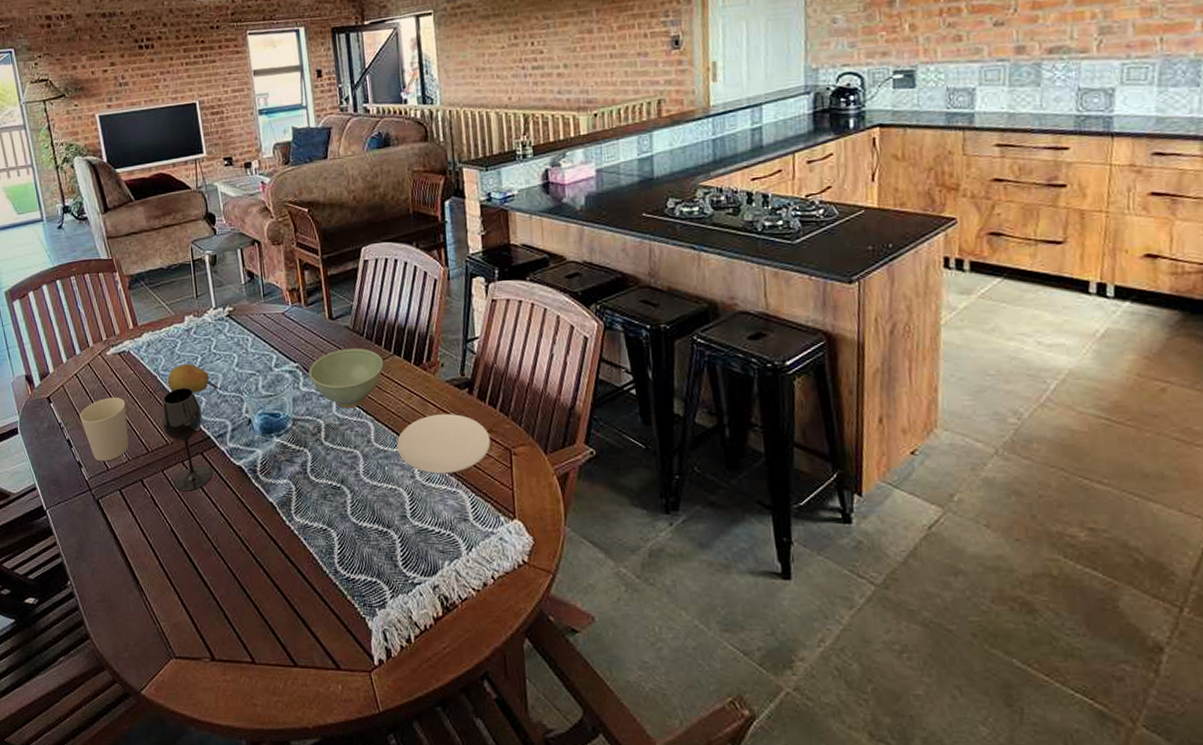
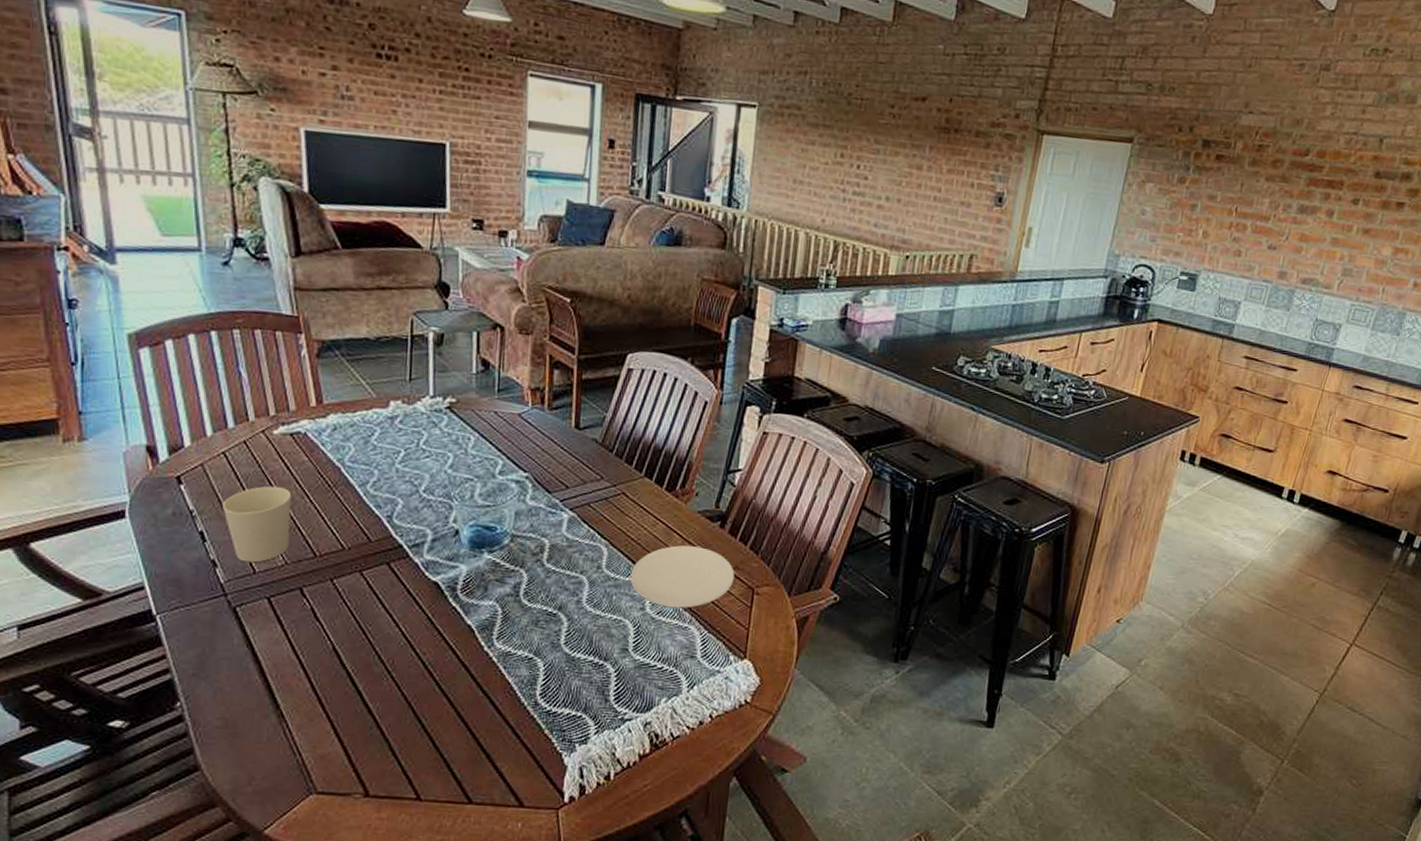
wineglass: present [161,387,213,492] -> none [339,484,399,606]
fruit: present [167,363,218,393] -> none [354,457,422,493]
bowl: present [309,348,384,409] -> none [540,463,632,530]

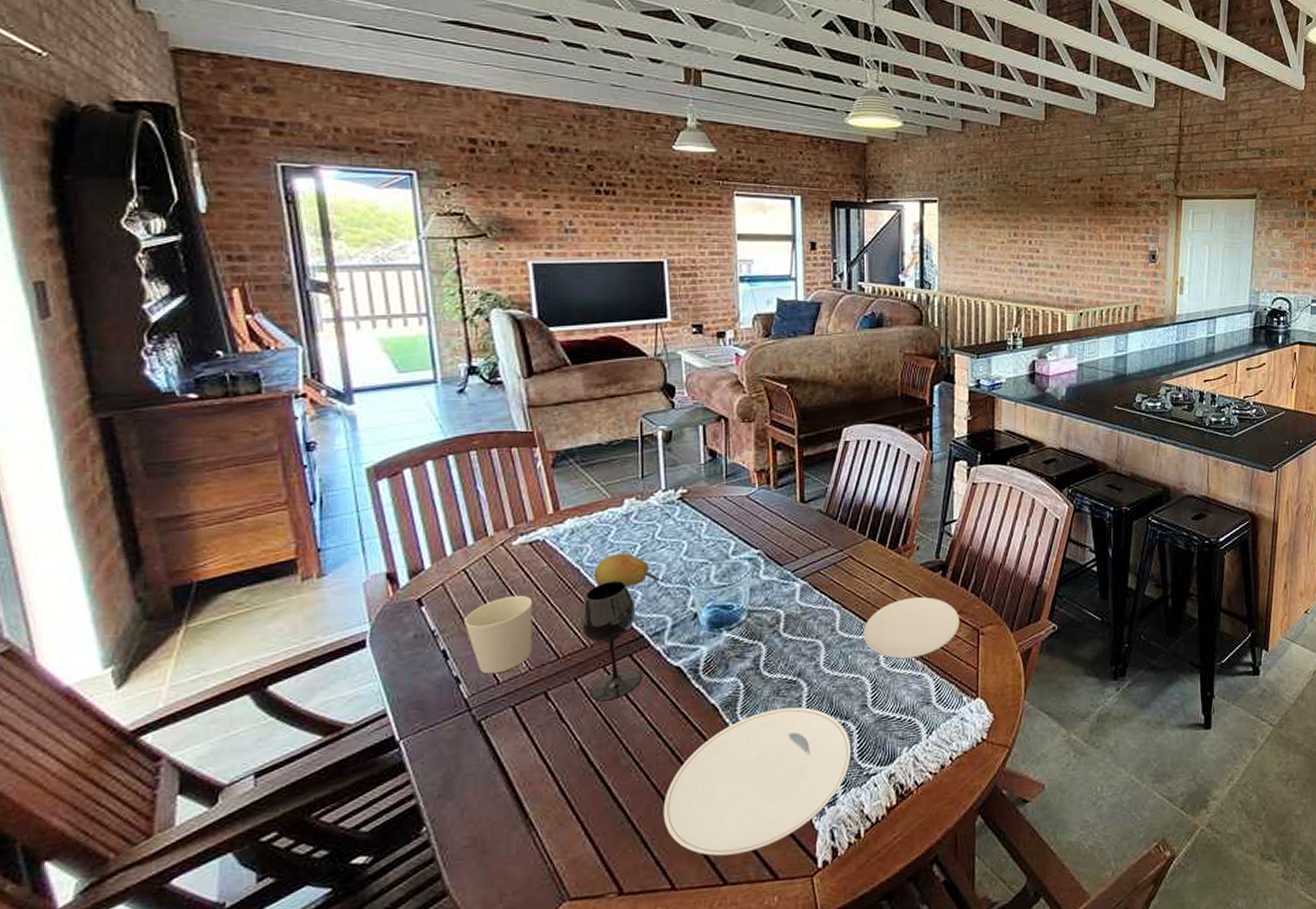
wineglass: none [339,484,399,606] -> present [580,580,642,701]
fruit: none [354,457,422,493] -> present [593,553,659,587]
plate: none [412,639,608,777] -> present [663,707,851,857]

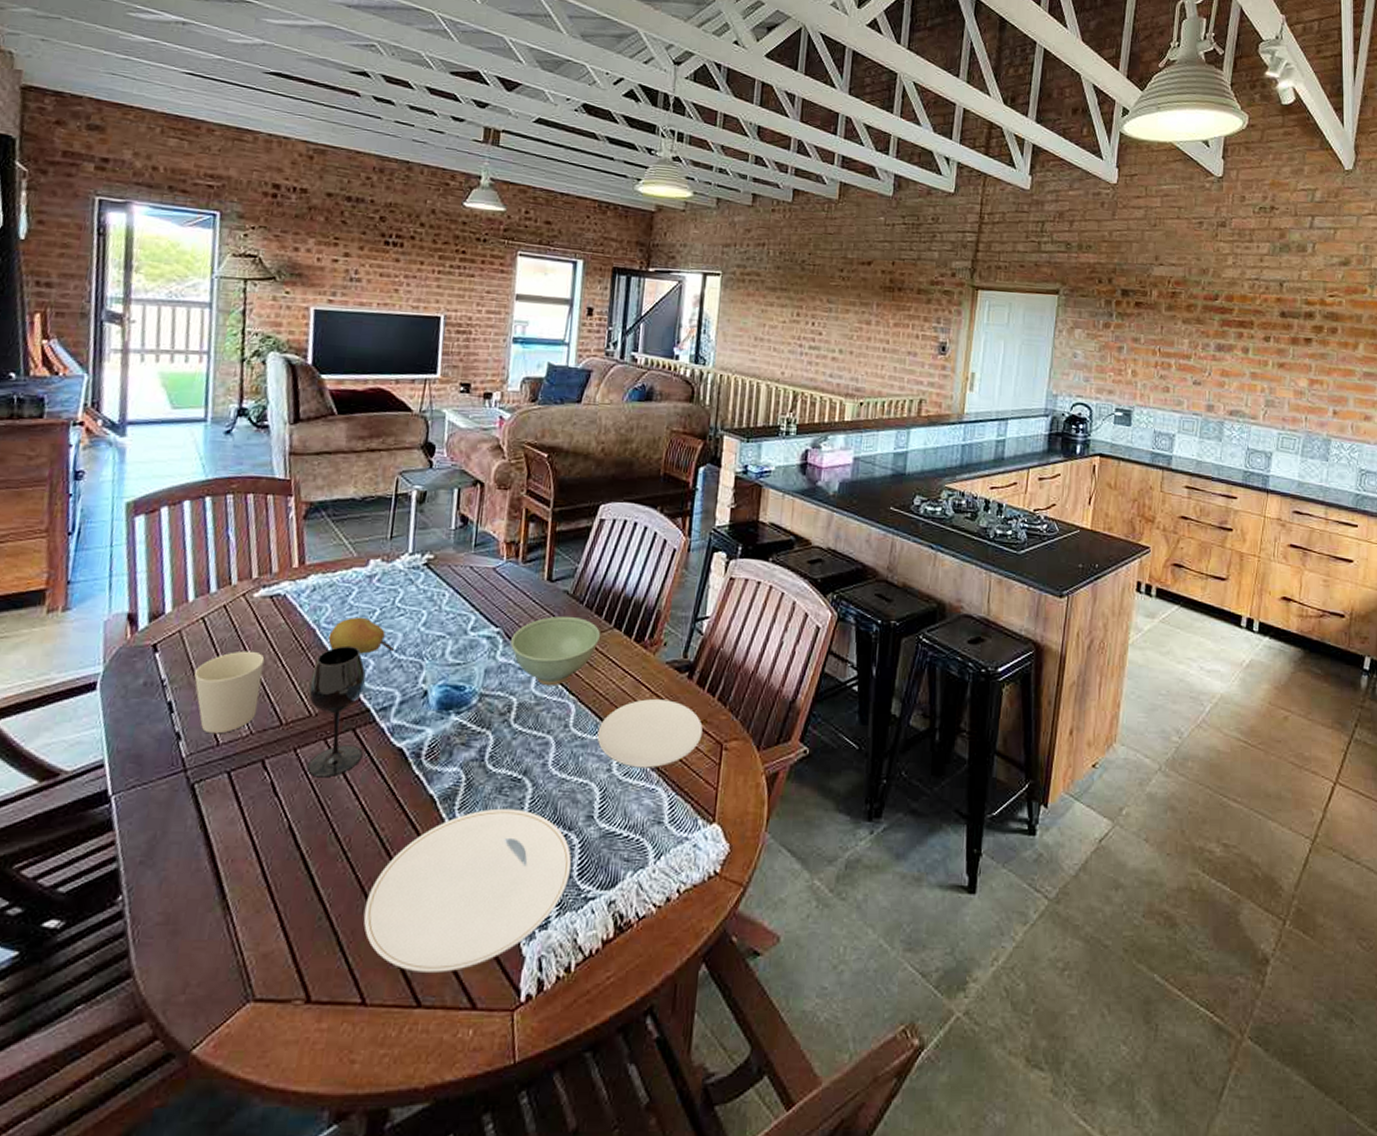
bowl: none [772,532,857,597] -> present [510,616,601,686]

